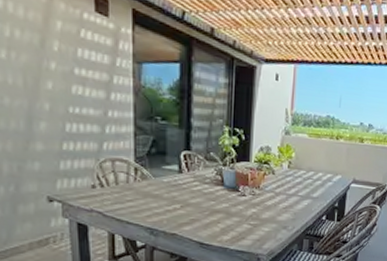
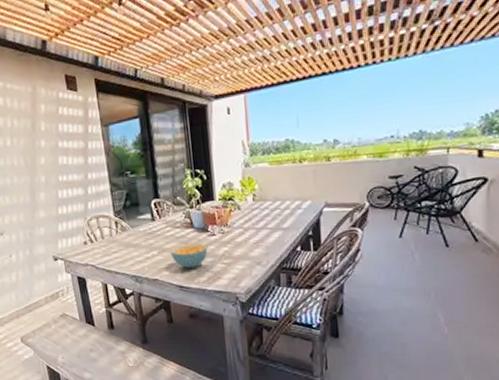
cereal bowl: none [194,200,236,226] -> present [170,242,208,269]

